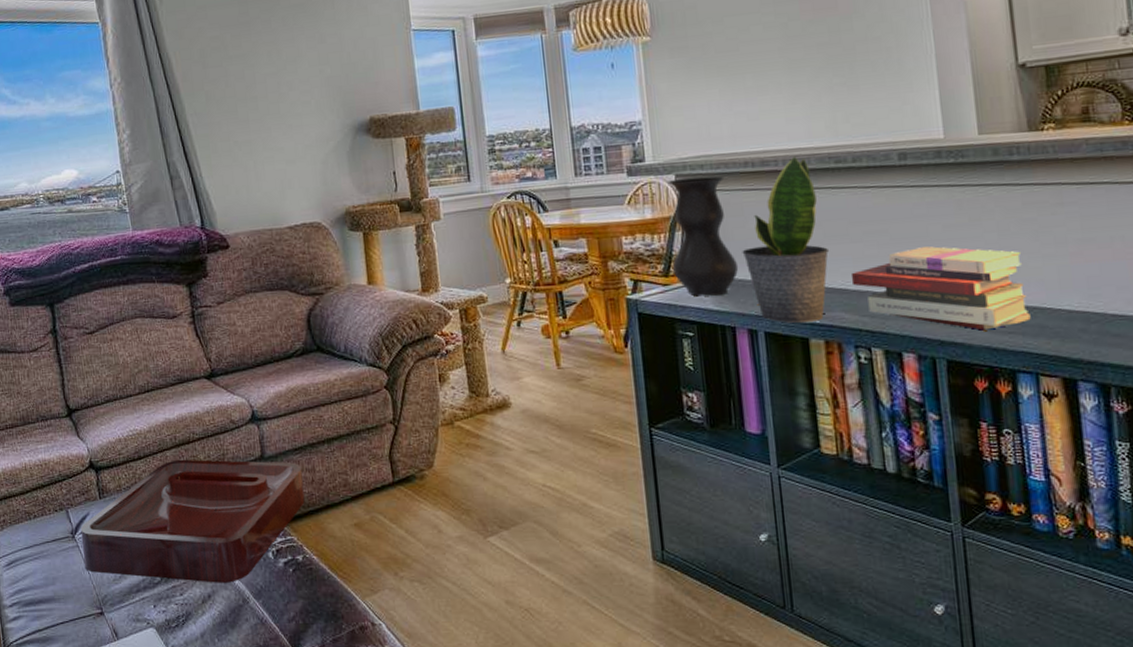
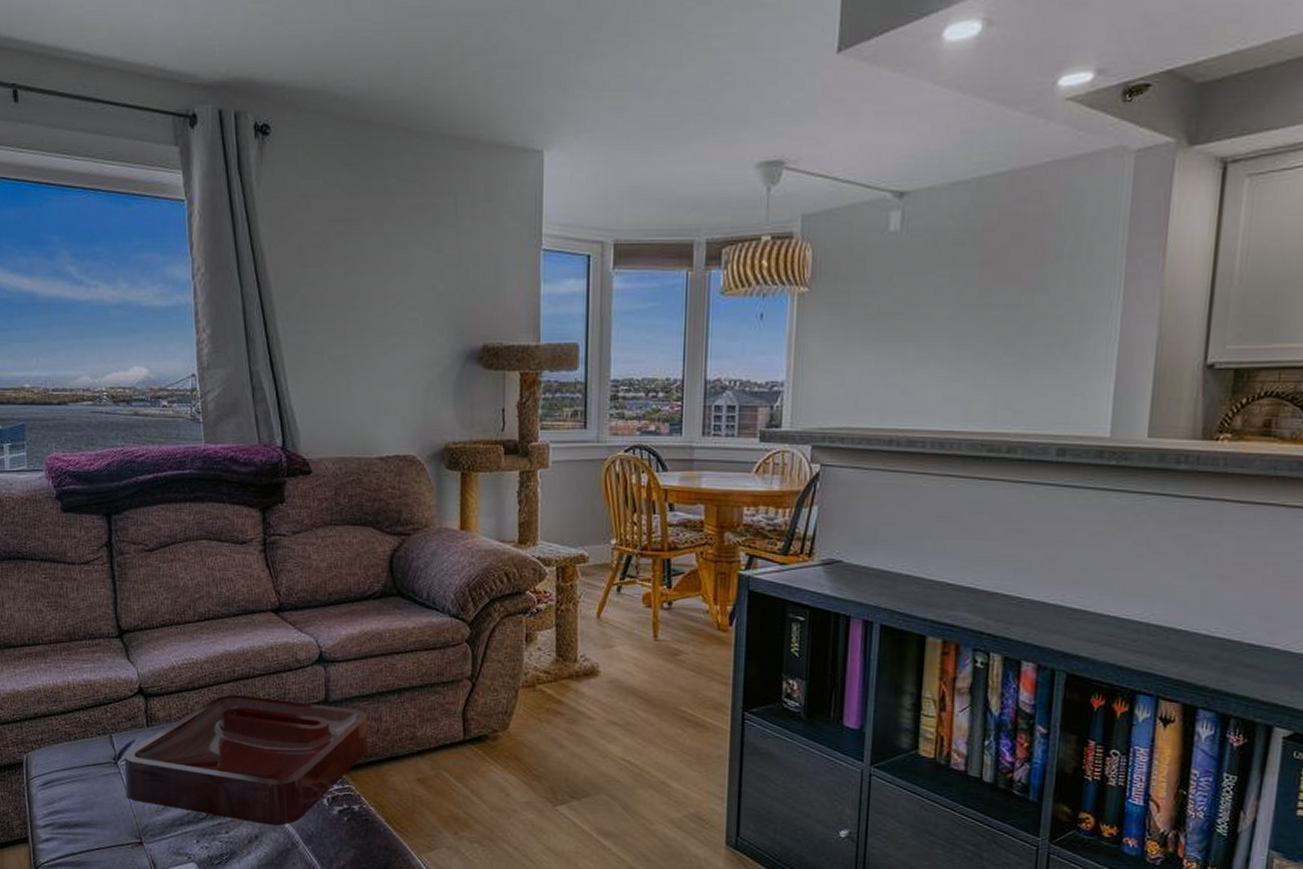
vase: present [667,176,739,297] -> none [792,451,865,581]
potted plant: present [742,156,830,324] -> none [870,439,965,620]
books: present [850,246,1031,331] -> none [981,552,1166,647]

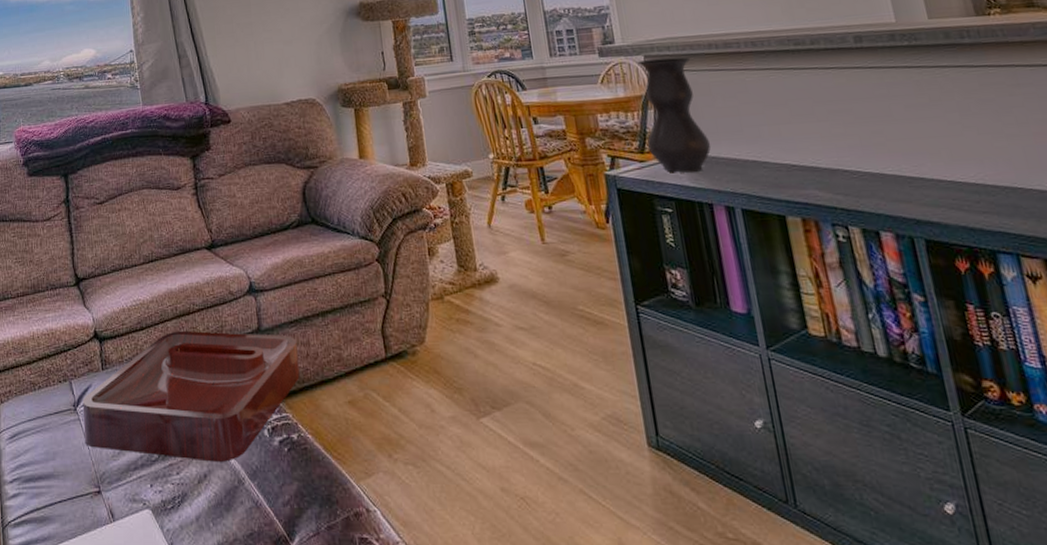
vase: none [792,451,865,581] -> present [637,57,712,173]

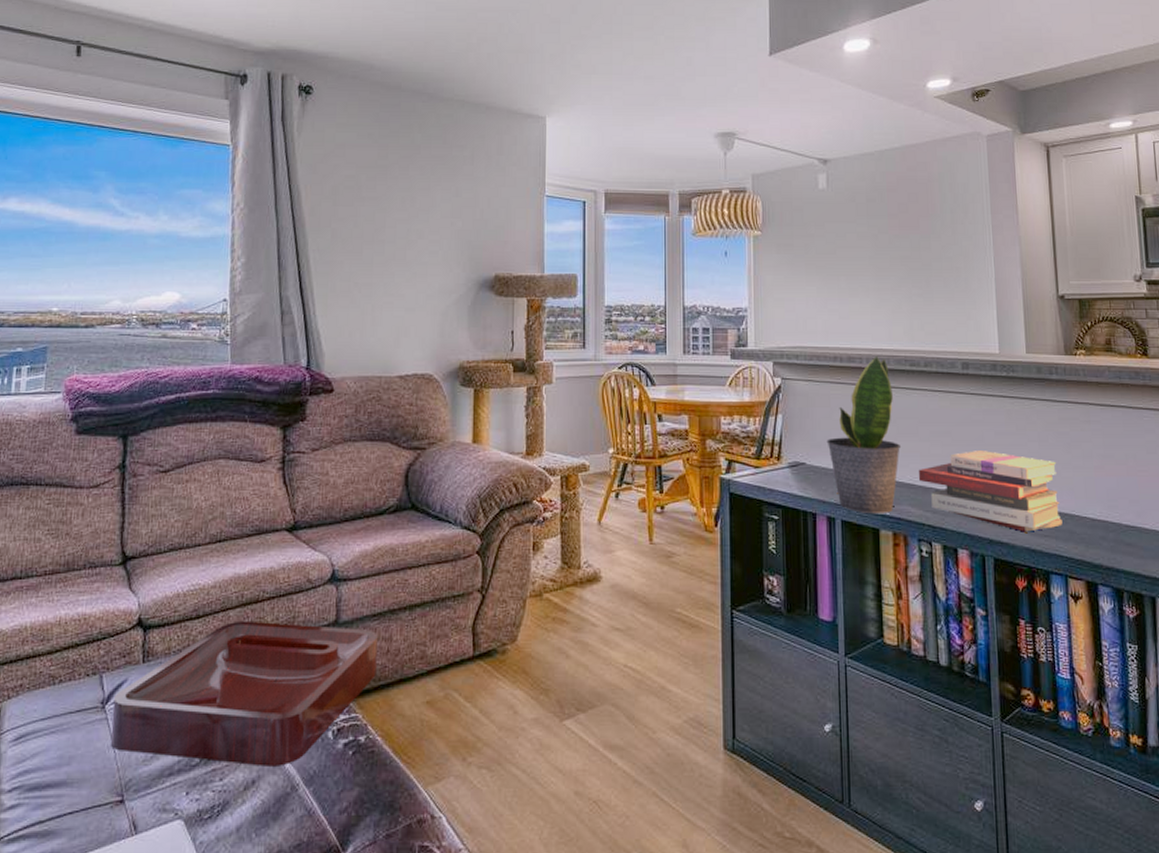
vase: present [637,57,712,173] -> none [764,367,823,481]
potted plant: none [713,38,798,201] -> present [826,355,902,514]
books: none [820,126,1004,210] -> present [918,451,1063,532]

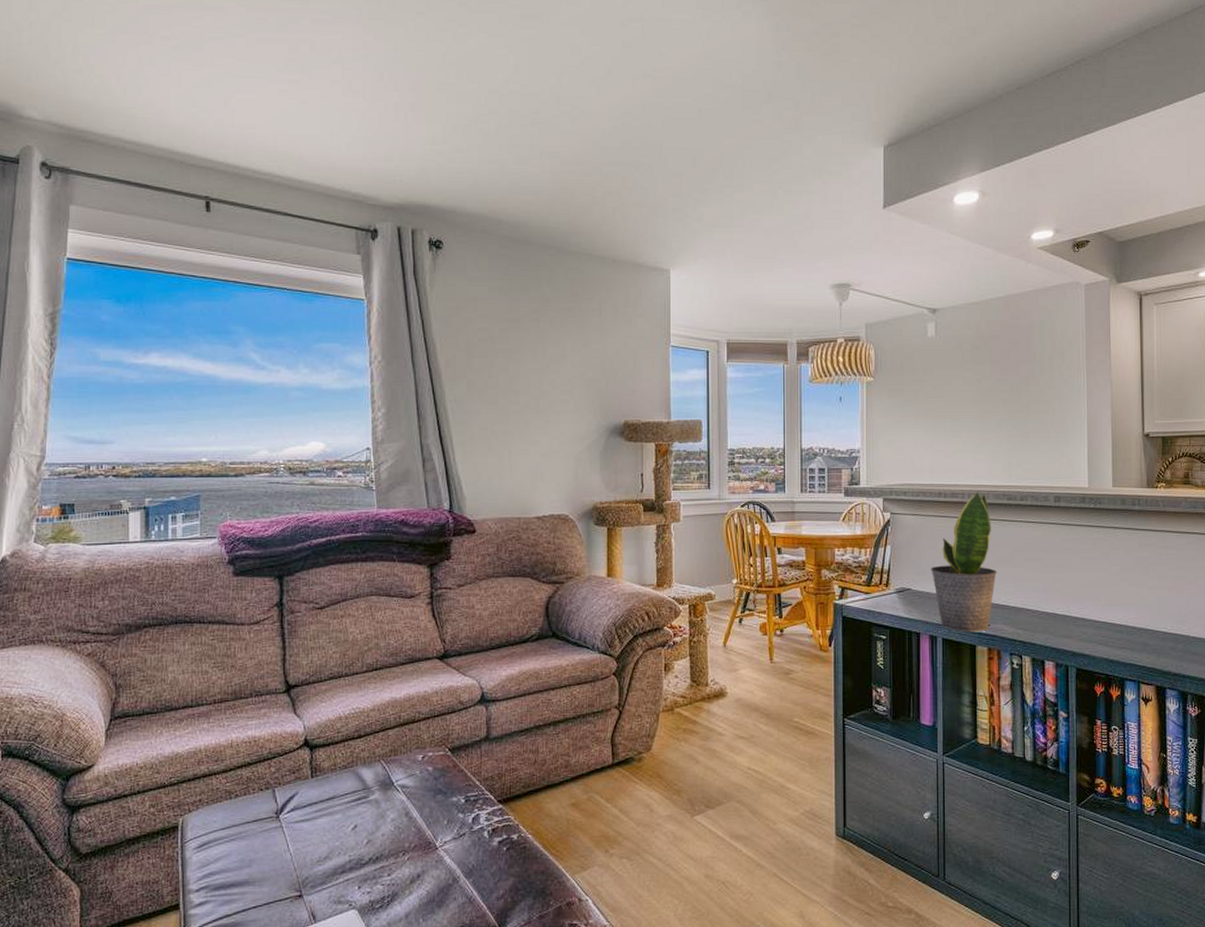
decorative tray: present [110,620,378,766] -> none [286,738,525,863]
books: present [918,451,1063,532] -> none [1012,574,1138,645]

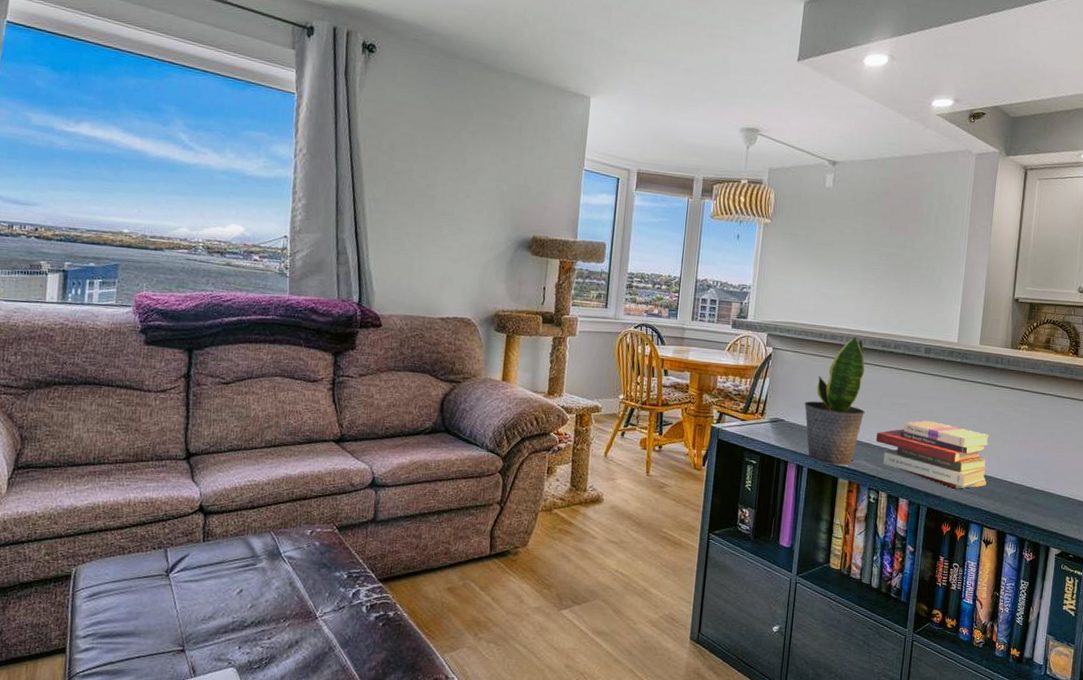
books: none [1012,574,1138,645] -> present [875,420,989,489]

